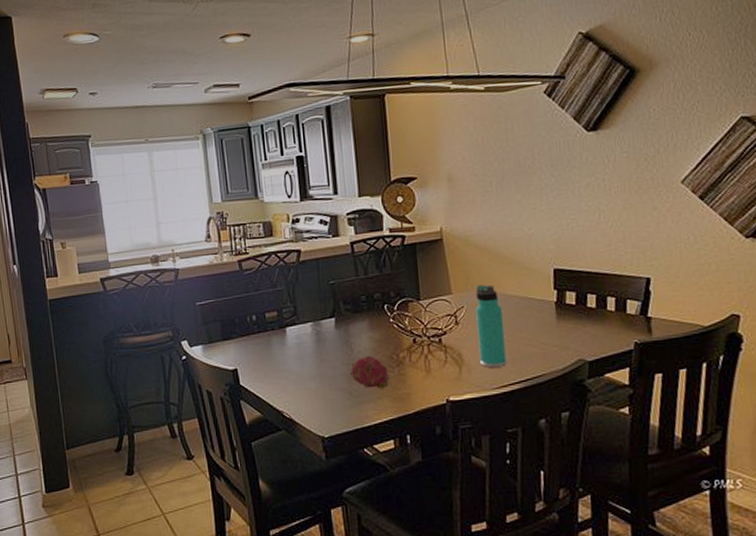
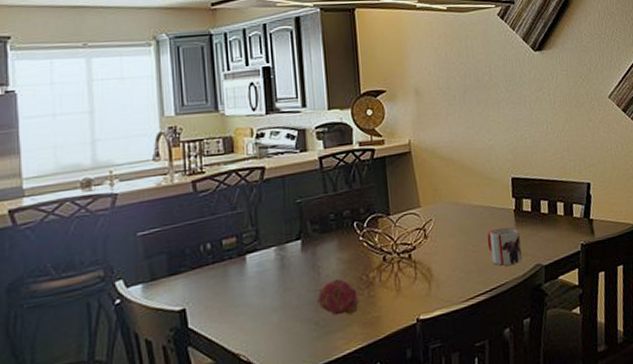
thermos bottle: present [475,284,506,368] -> none [442,196,473,281]
mug: none [523,320,563,358] -> present [487,227,522,266]

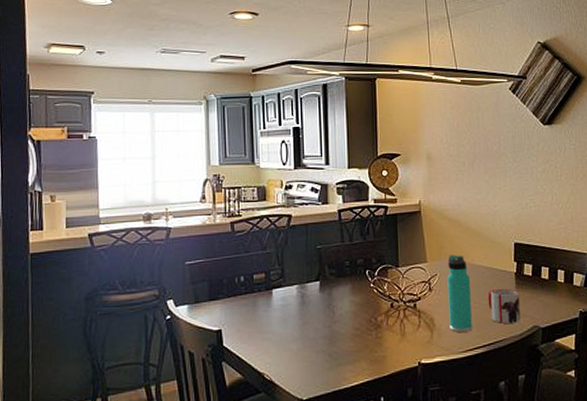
fruit: present [317,279,359,316] -> none [331,319,368,352]
thermos bottle: none [442,196,473,281] -> present [447,255,472,332]

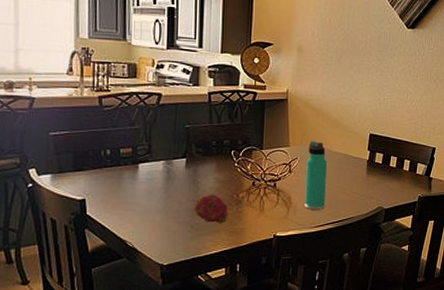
fruit: none [331,319,368,352] -> present [194,194,229,224]
mug: present [487,289,521,323] -> none [341,174,369,204]

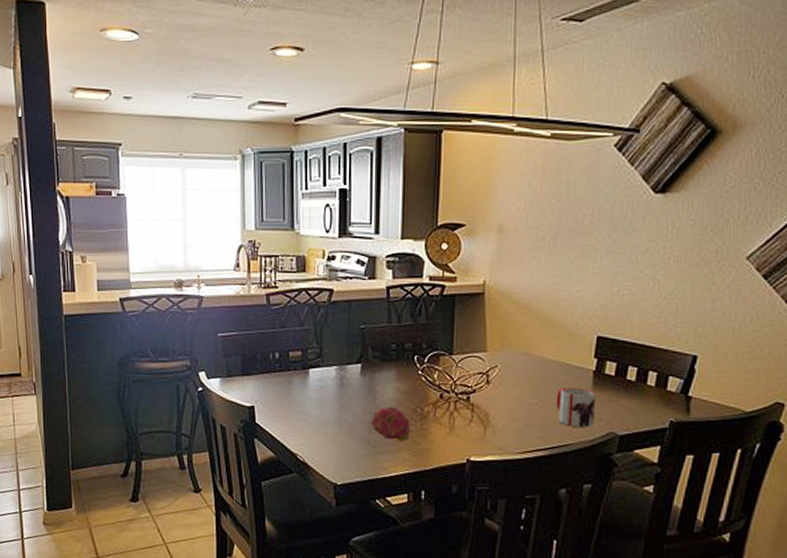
thermos bottle: present [305,141,328,210] -> none [507,345,538,432]
mug: none [341,174,369,204] -> present [556,388,595,427]

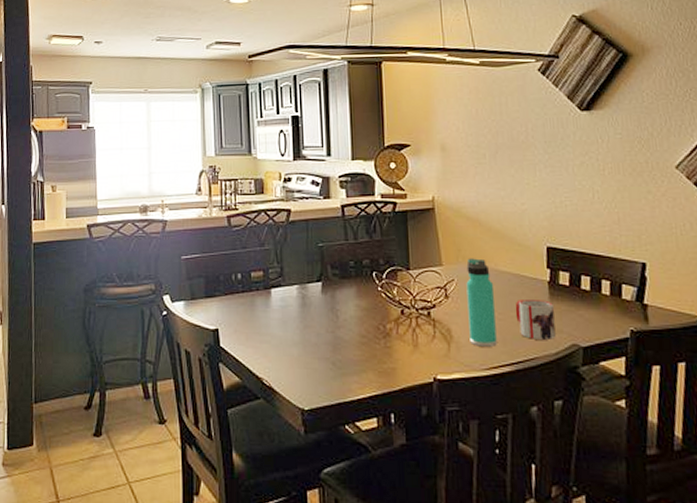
fruit: present [371,406,411,442] -> none [334,324,375,361]
thermos bottle: none [507,345,538,432] -> present [466,258,497,347]

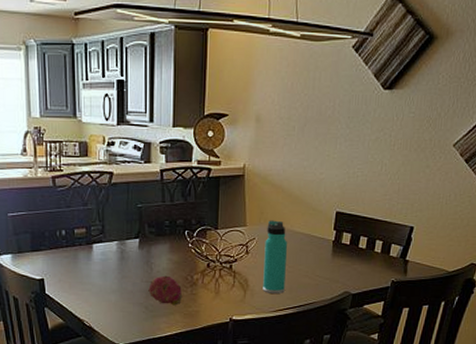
fruit: none [334,324,375,361] -> present [148,275,183,306]
mug: present [515,300,556,339] -> none [302,256,334,288]

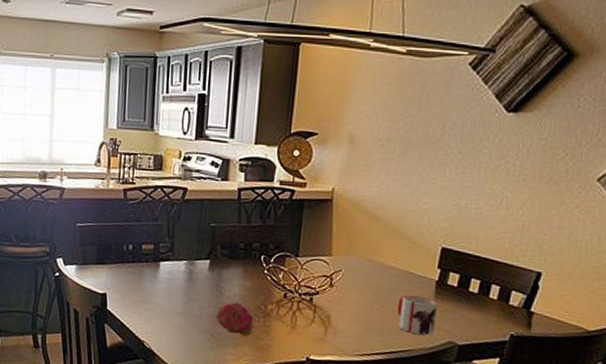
thermos bottle: present [263,220,288,293] -> none [347,251,381,336]
mug: none [302,256,334,288] -> present [397,295,437,335]

